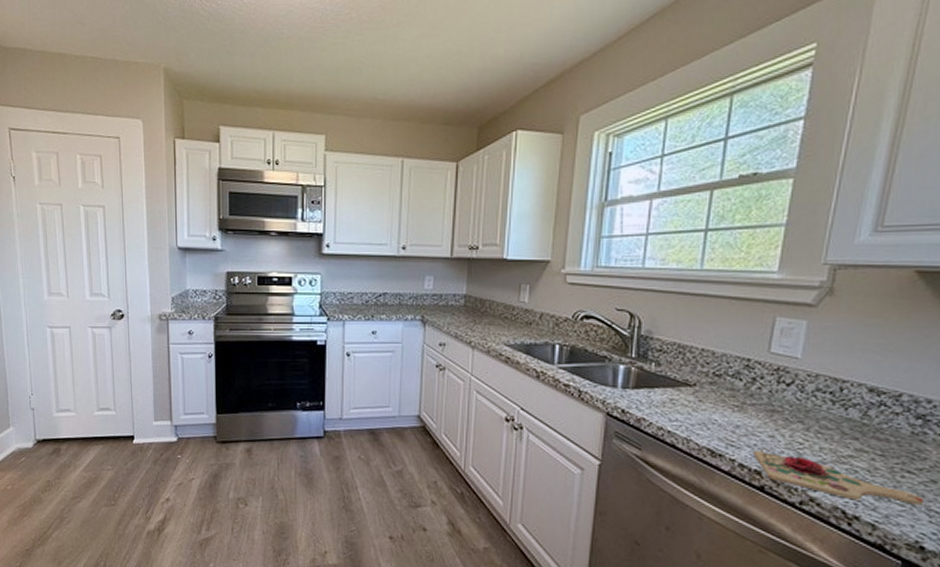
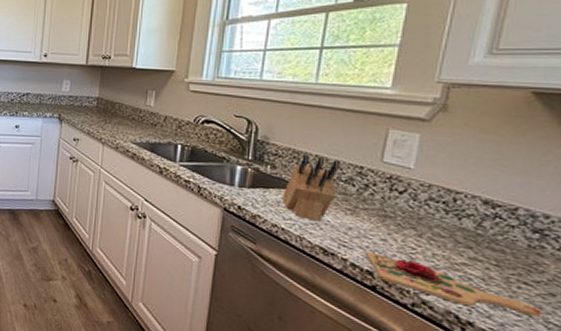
knife block: none [668,348,726,421] -> present [283,154,339,221]

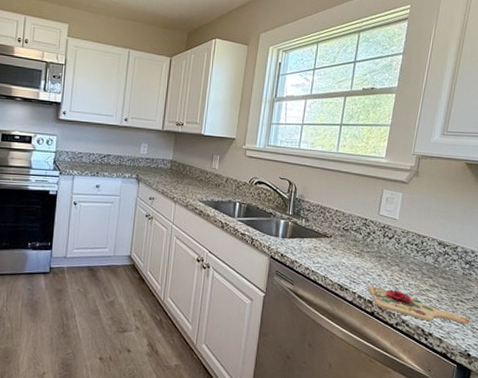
knife block: present [283,154,339,221] -> none [313,209,352,263]

